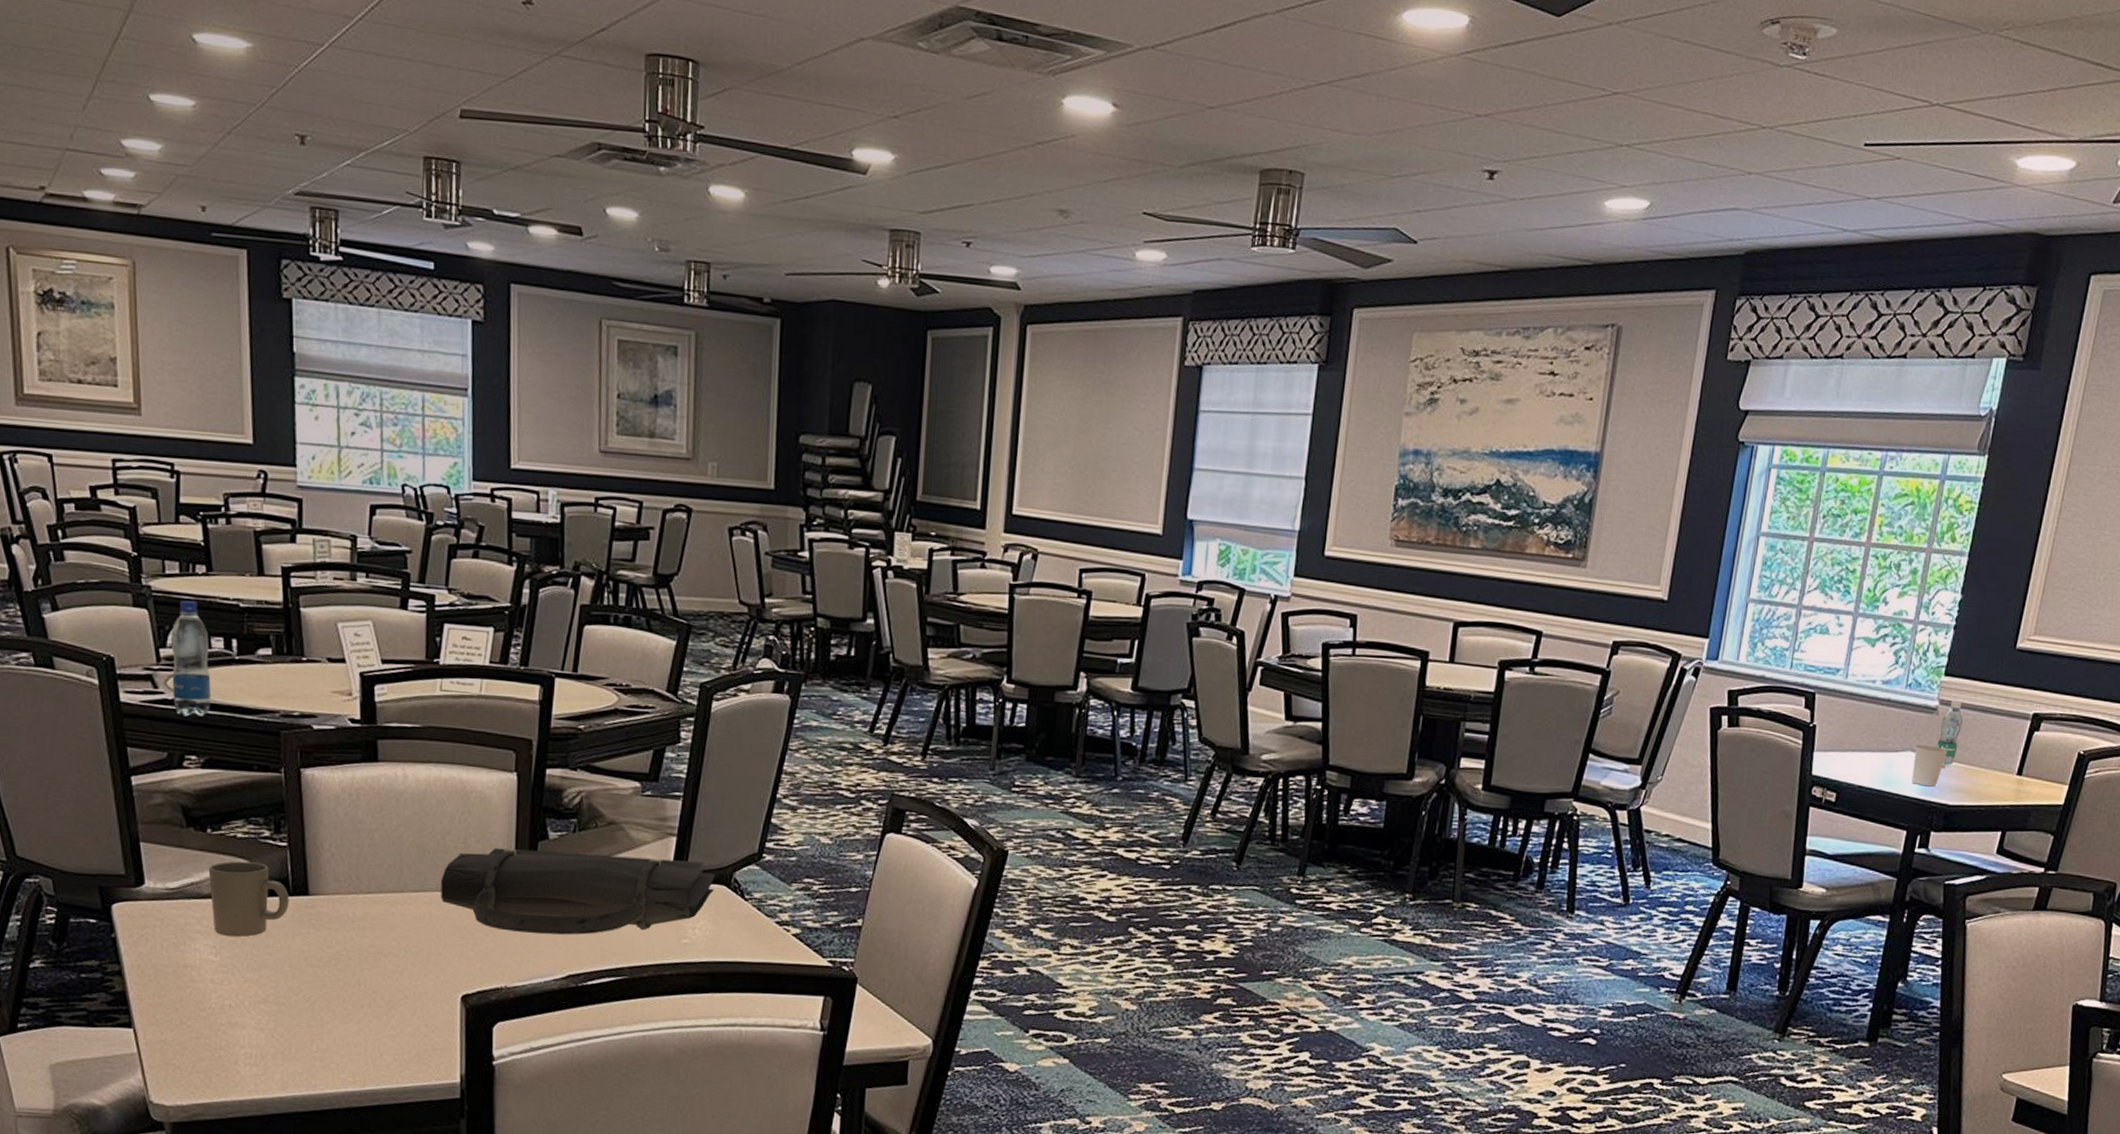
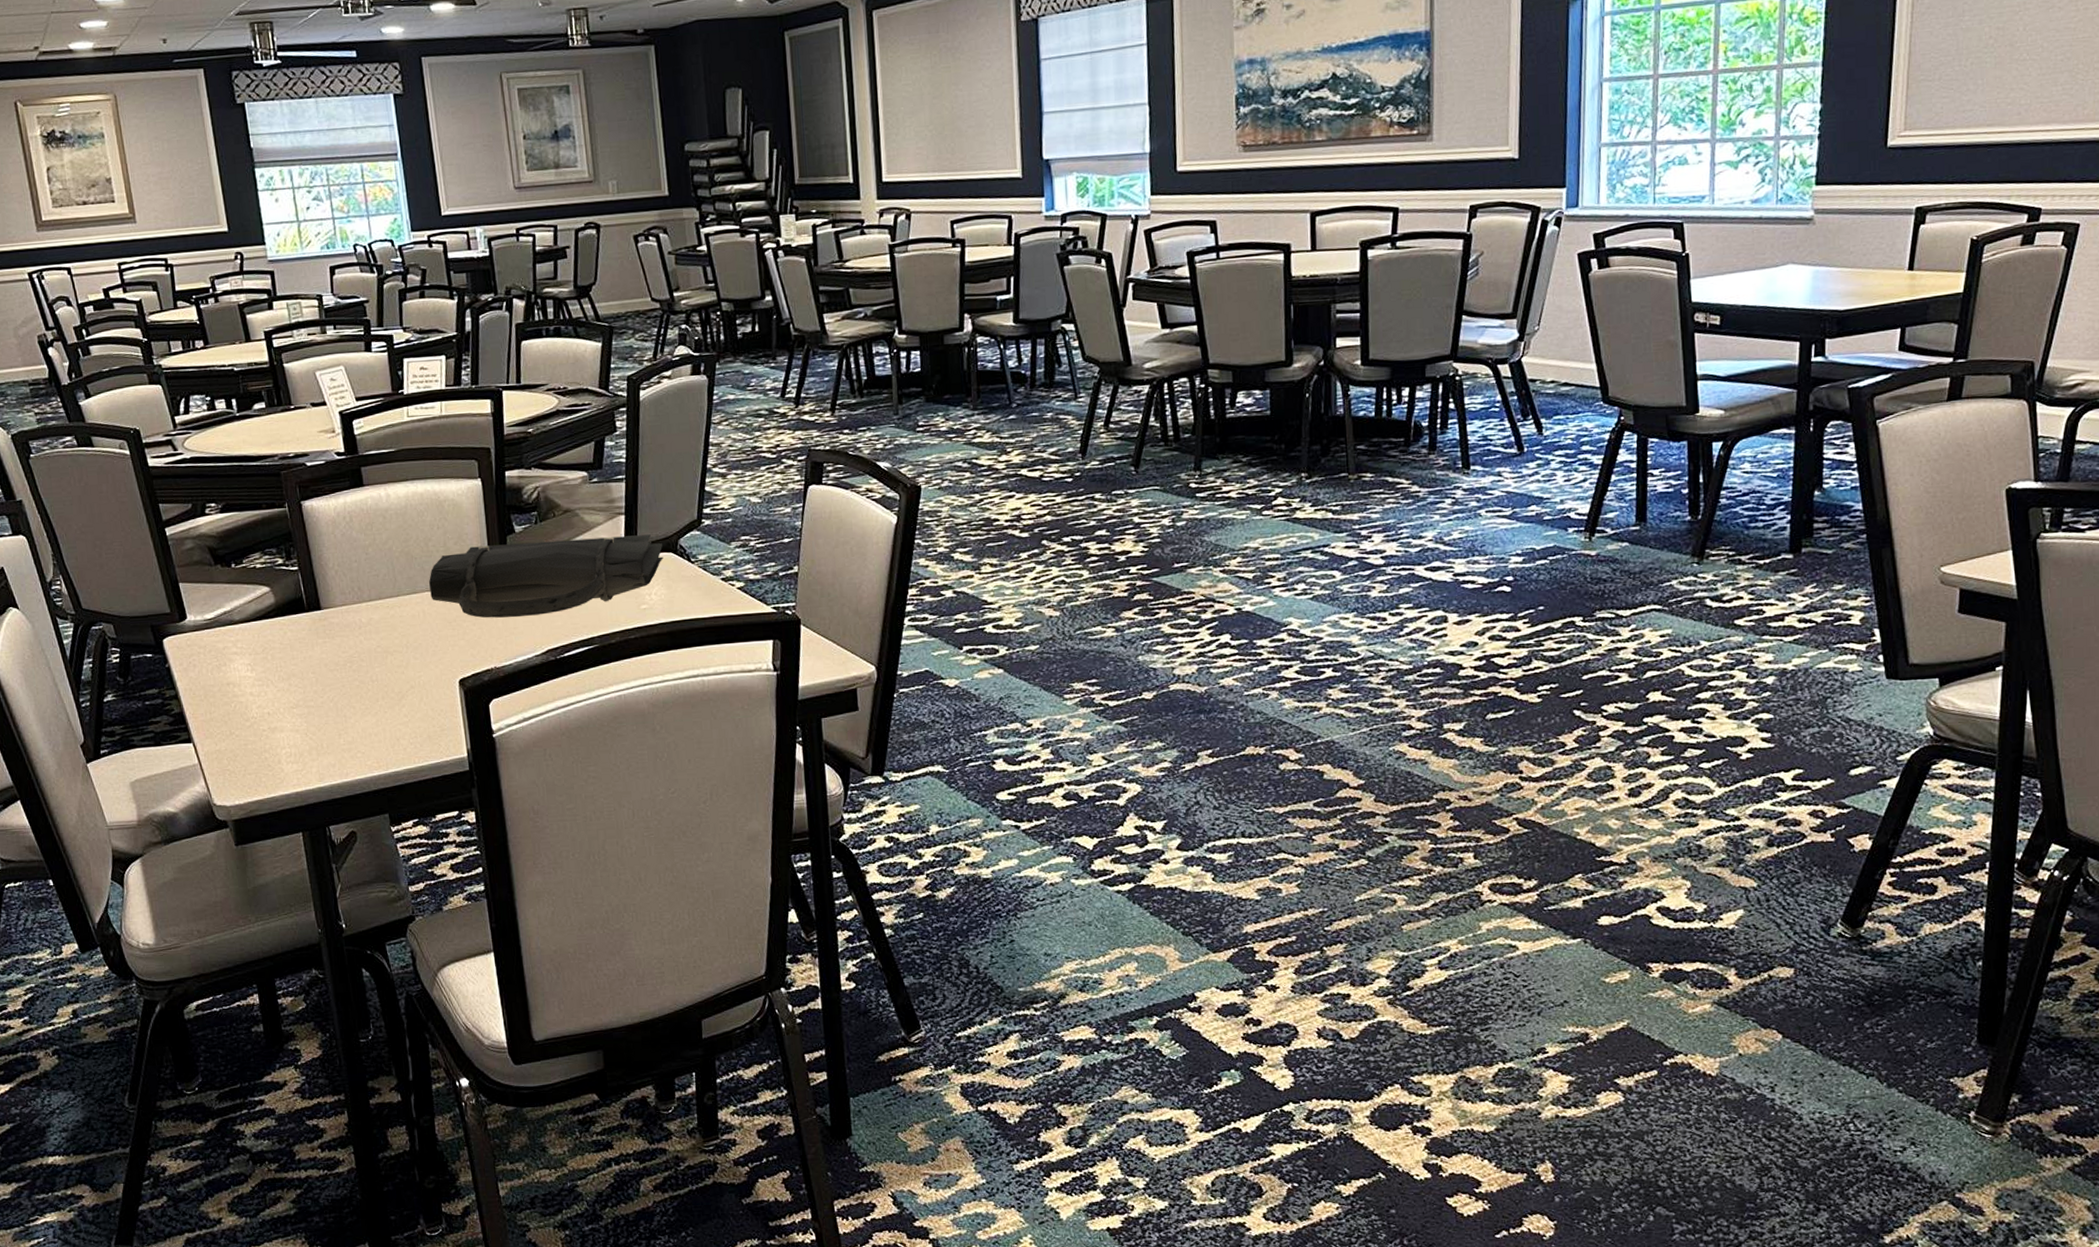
bottle: present [170,600,212,717] -> none [182,372,222,471]
mug: present [208,861,289,937] -> none [236,587,306,654]
cup: present [1911,745,1948,787] -> none [1796,255,1831,296]
bottle: present [1935,699,1964,767] -> none [1817,207,1843,274]

